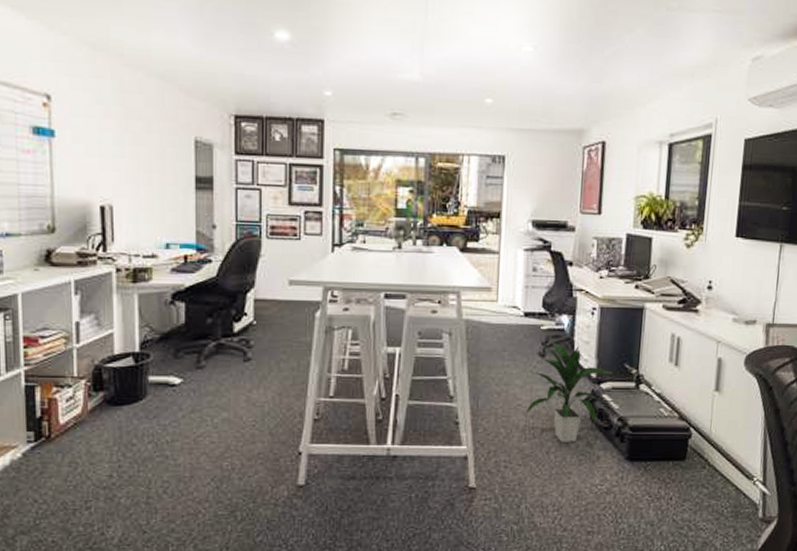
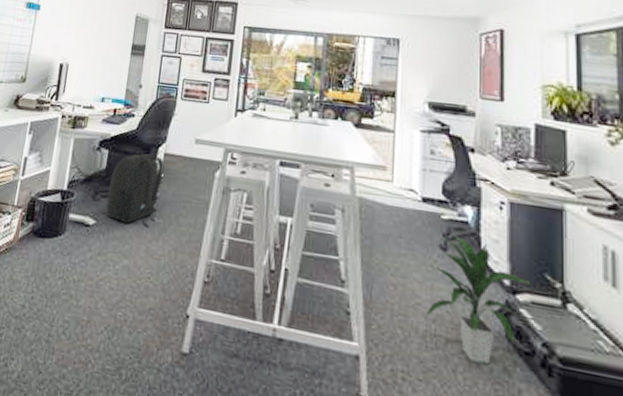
backpack: none [193,302,256,378] -> present [106,153,165,228]

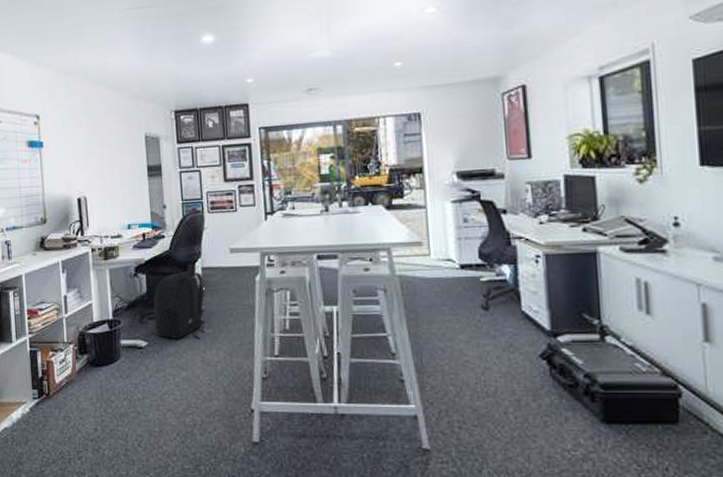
indoor plant: present [424,236,530,364] -> none [474,295,570,402]

